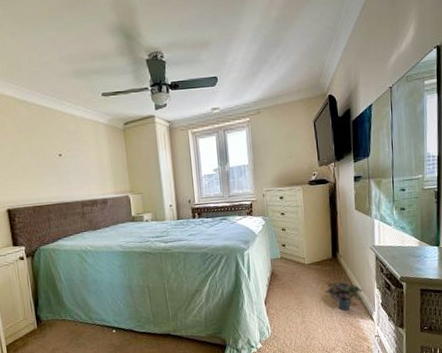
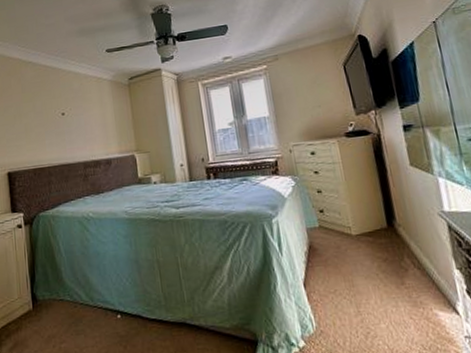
potted plant: present [325,280,363,311] -> none [384,257,439,300]

